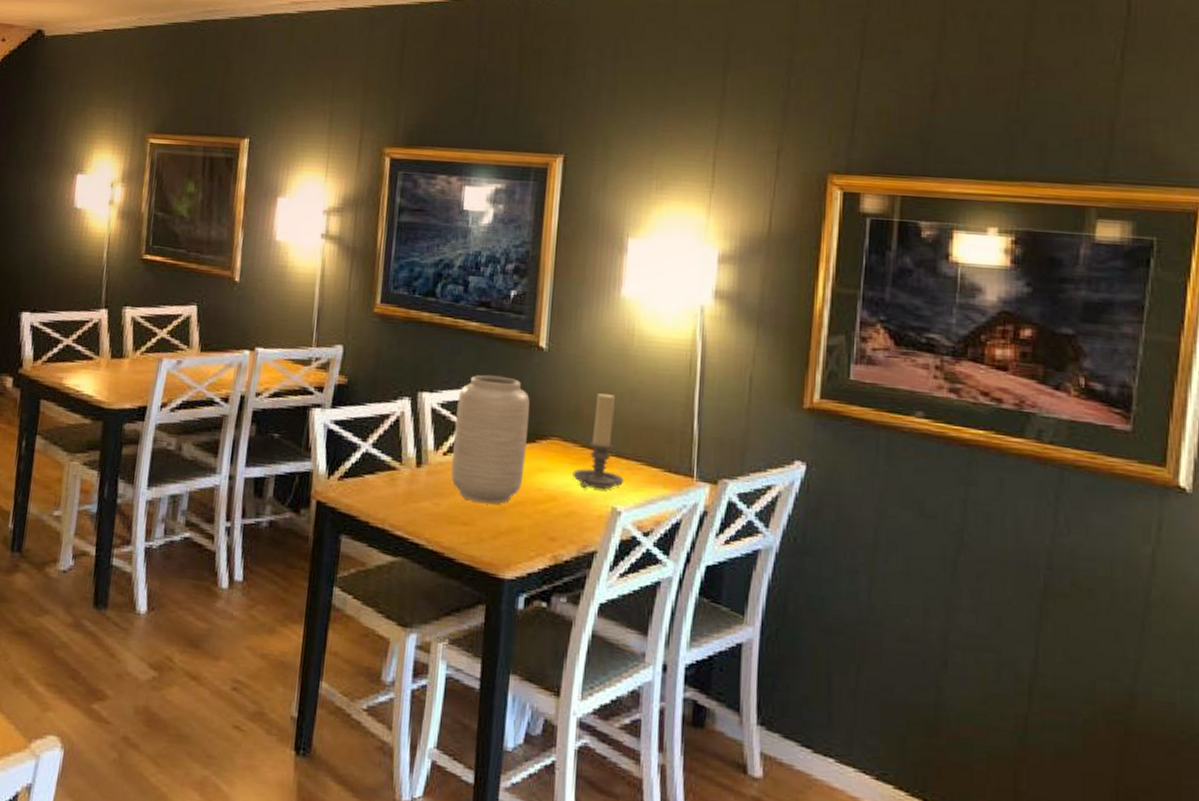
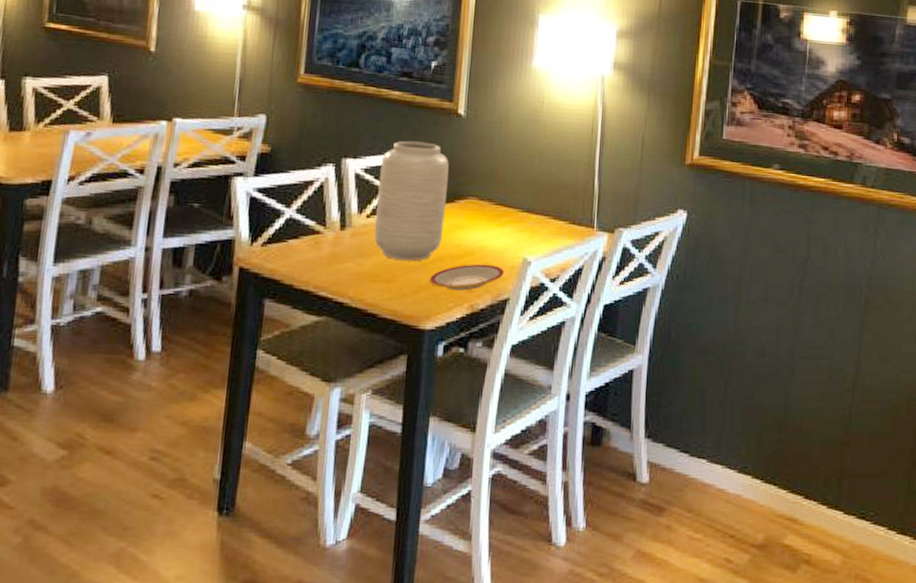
plate: none [509,511,590,540] -> present [430,264,504,291]
candle holder: present [572,393,624,489] -> none [488,155,534,242]

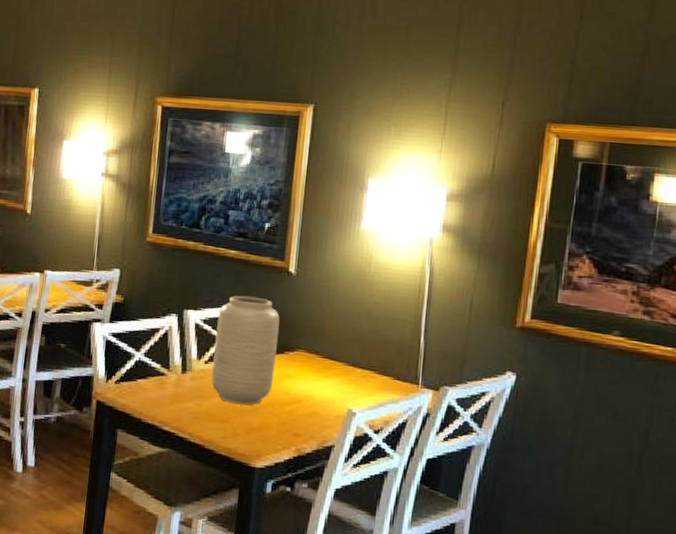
plate: present [430,264,504,291] -> none [260,411,329,435]

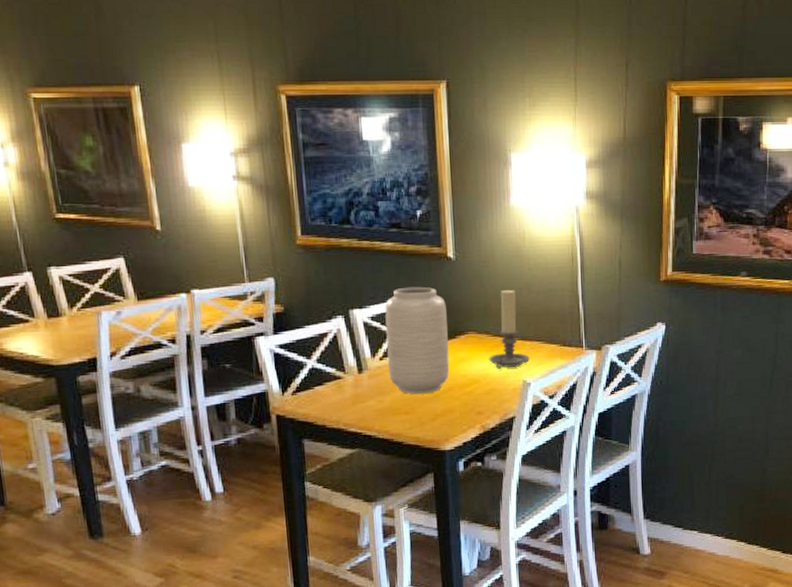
candle holder: none [315,312,359,394] -> present [489,289,530,369]

